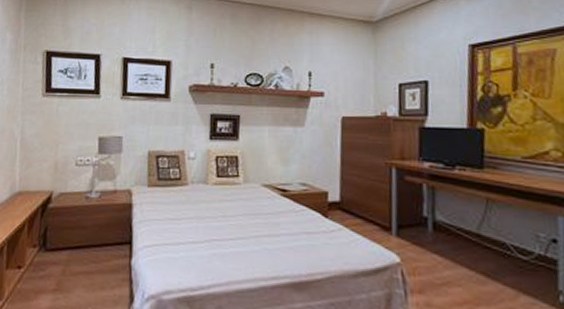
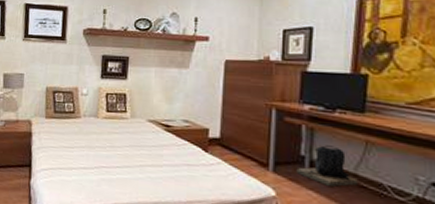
backpack: none [420,204,482,249] -> present [296,145,358,187]

